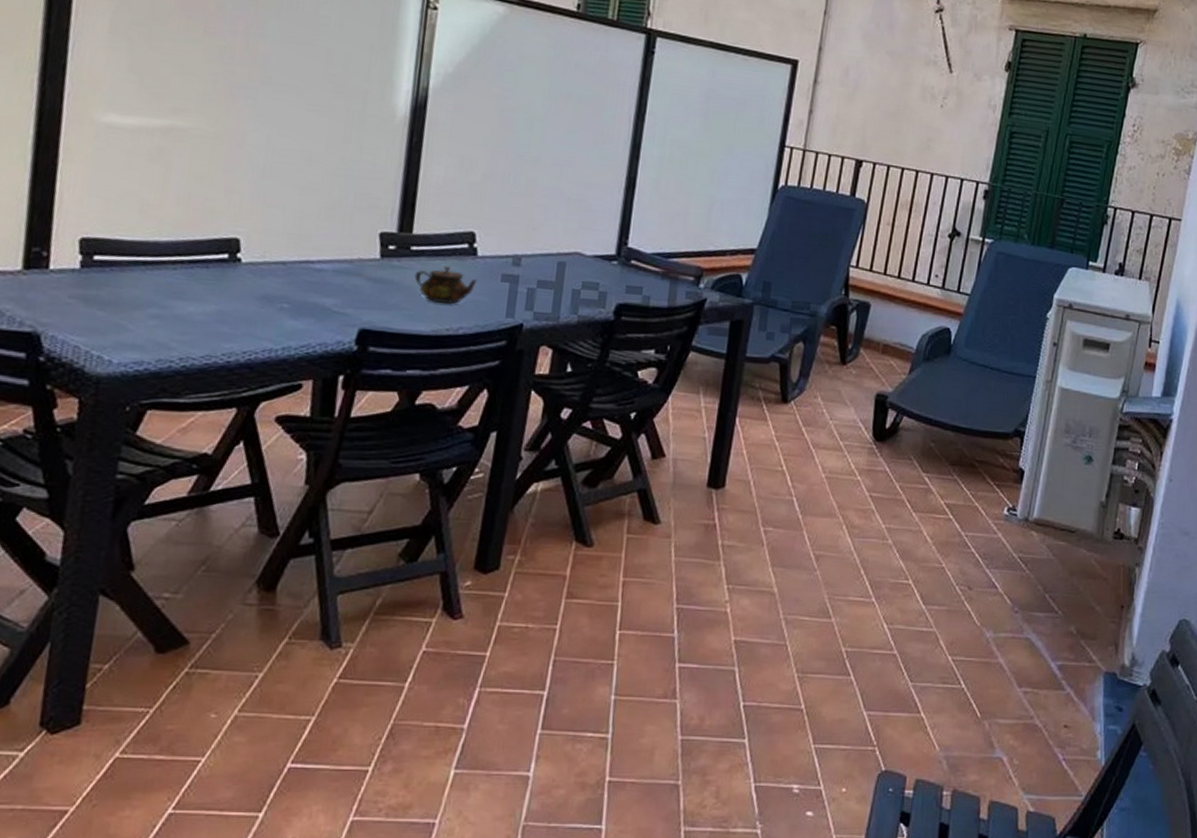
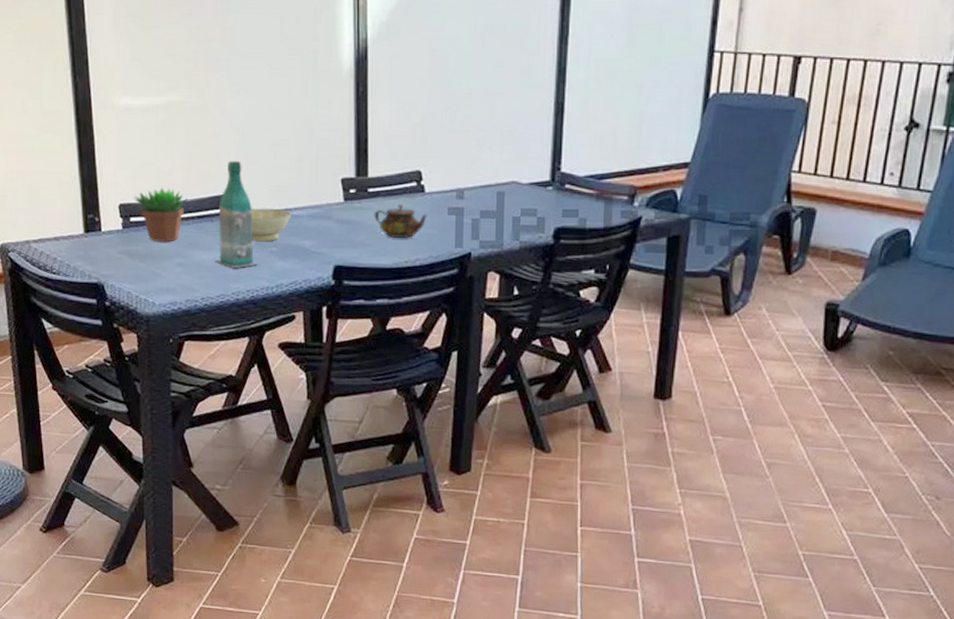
succulent plant: none [102,222,179,288] -> present [133,187,188,242]
bottle: none [204,200,264,325] -> present [215,160,259,268]
bowl: none [257,256,314,297] -> present [252,208,292,242]

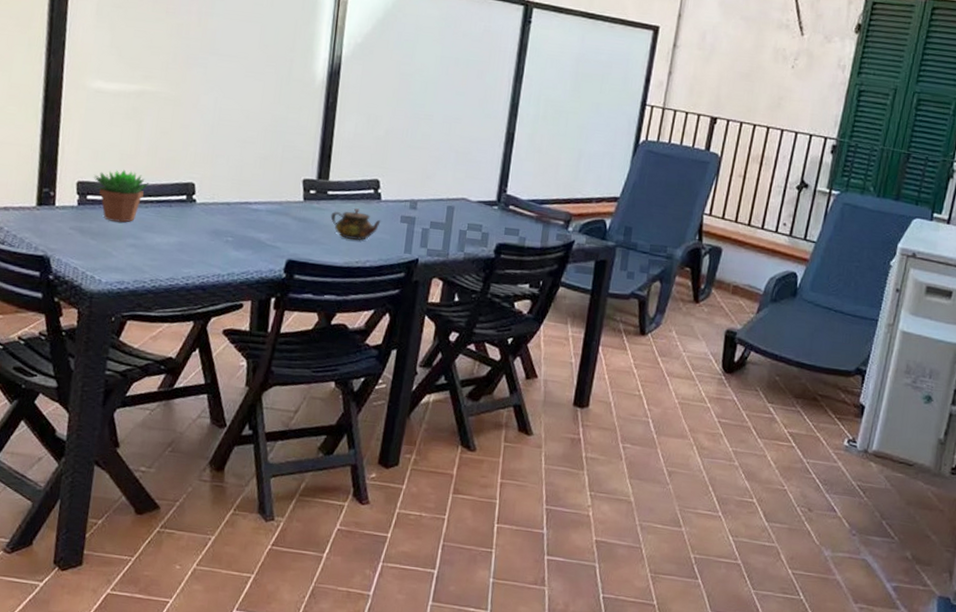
bottle: present [215,160,259,268] -> none [168,151,213,254]
bowl: present [252,208,292,242] -> none [208,198,252,232]

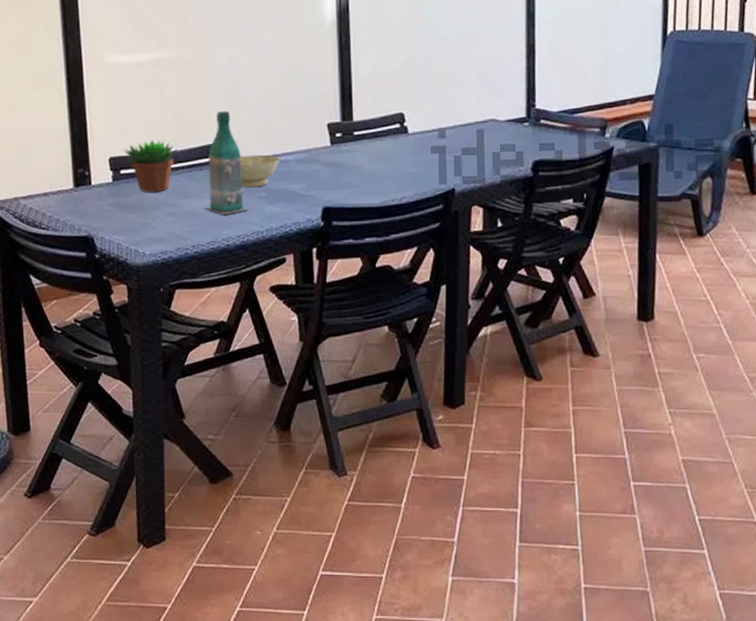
bottle: none [168,151,213,254] -> present [205,110,249,214]
bowl: none [208,198,252,232] -> present [241,154,280,188]
teapot: present [330,208,381,241] -> none [360,145,411,178]

